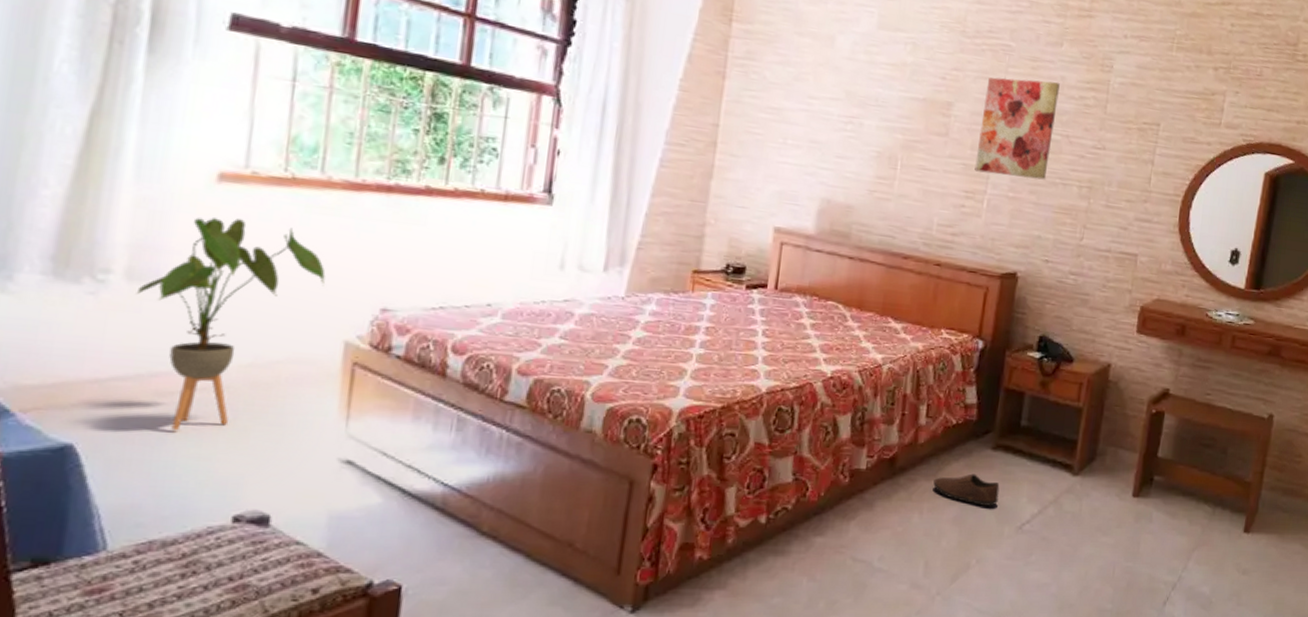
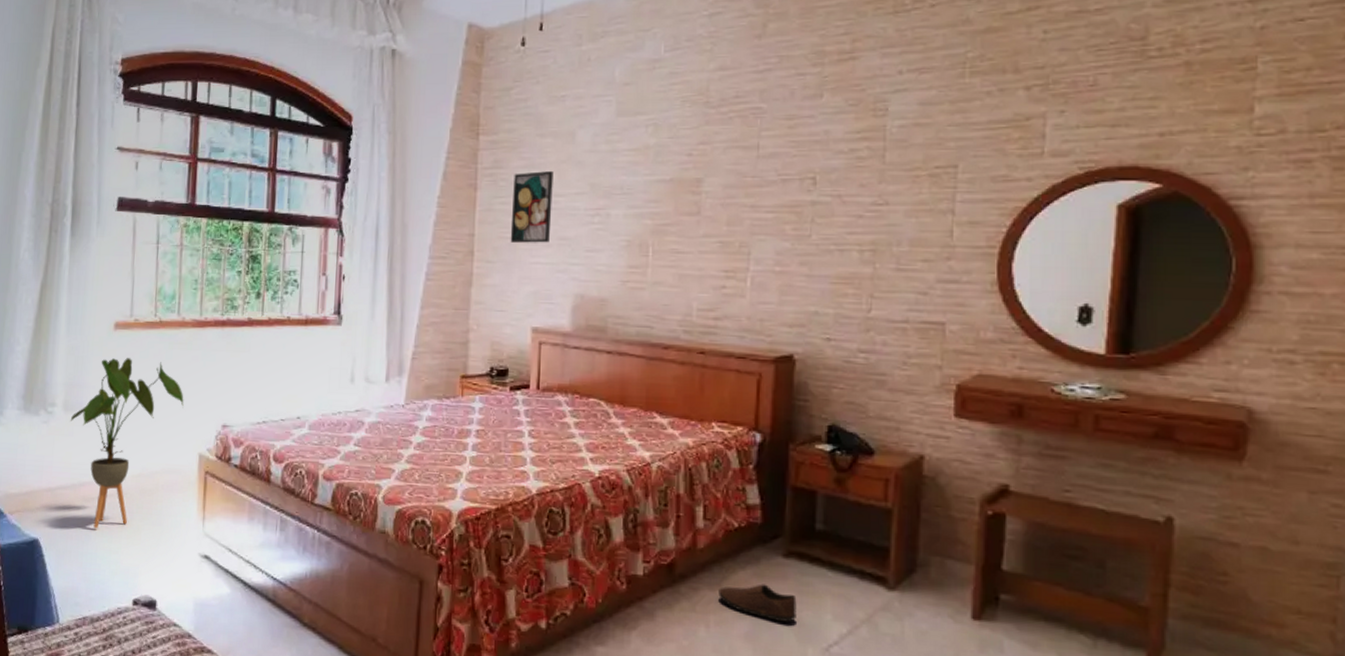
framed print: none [757,68,809,144] -> present [510,171,553,243]
wall art: present [974,77,1060,180] -> none [733,139,824,249]

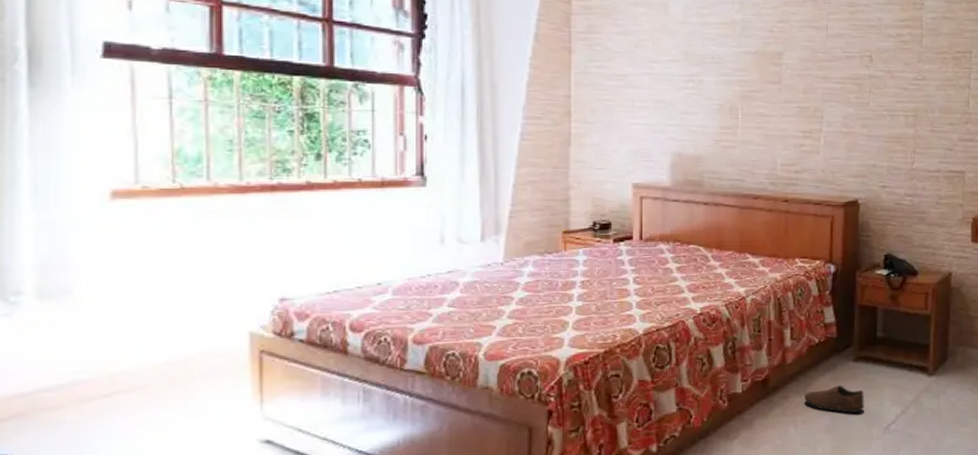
house plant: present [70,358,184,529] -> none [48,231,224,432]
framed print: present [510,171,553,243] -> none [608,38,648,106]

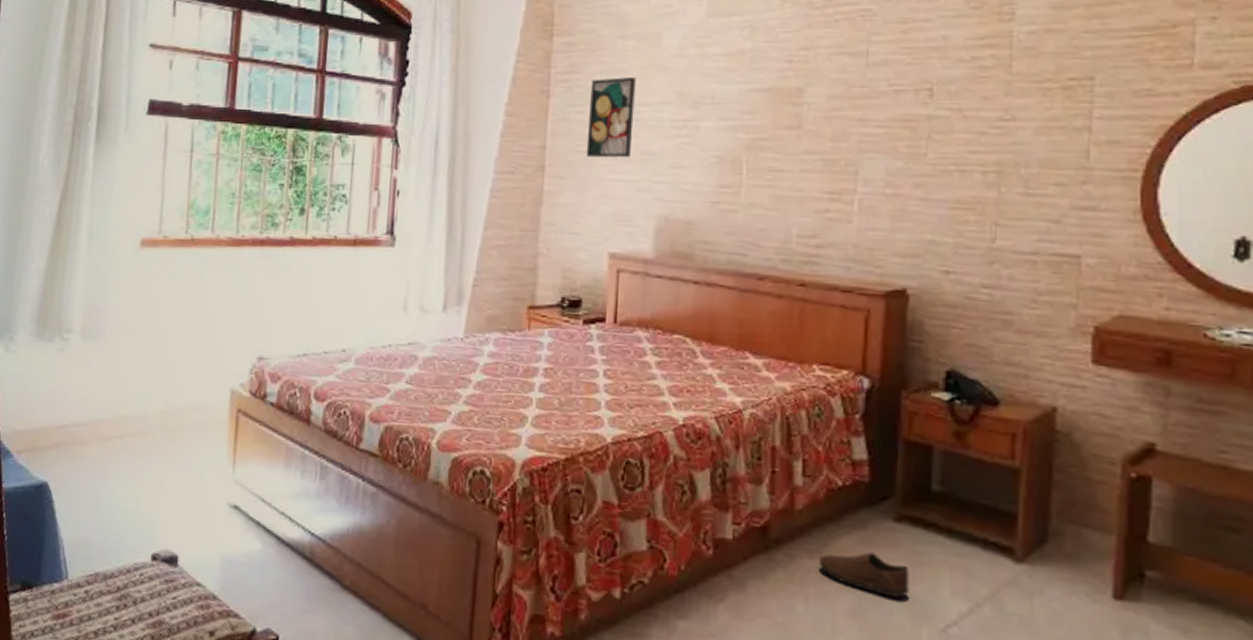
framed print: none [608,38,648,106] -> present [586,77,636,158]

